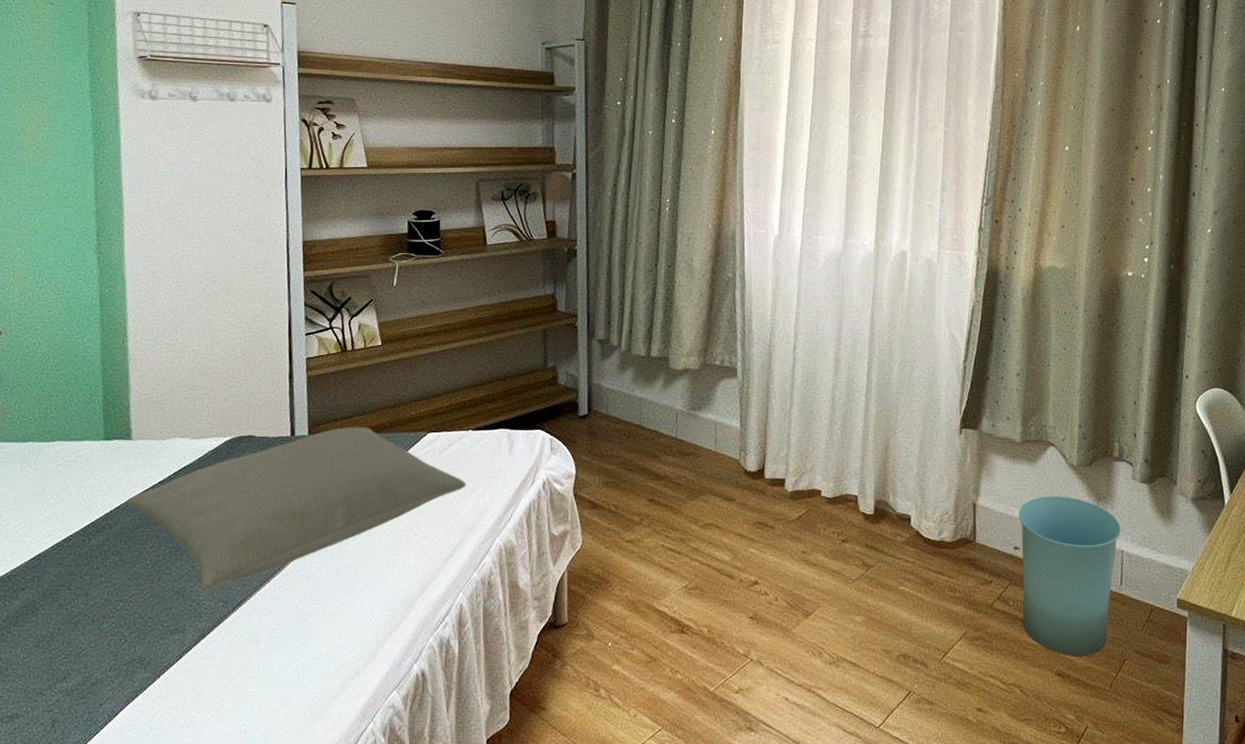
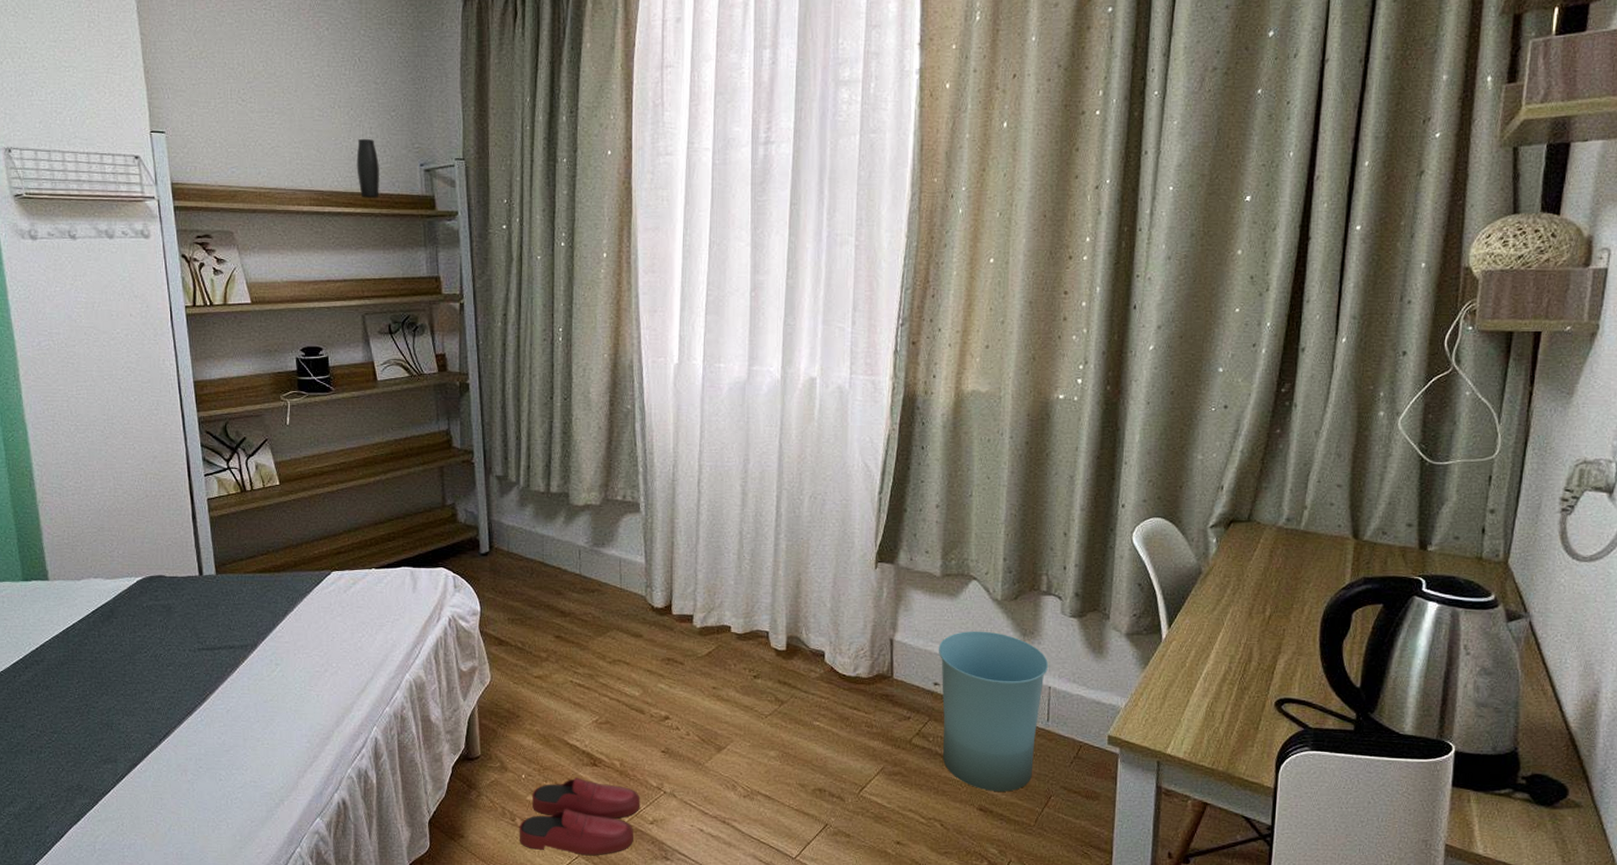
pillow: present [126,427,466,590] -> none [49,566,373,723]
vase: none [480,17,503,73] -> present [356,138,379,198]
slippers: none [602,645,727,728] -> present [519,777,640,856]

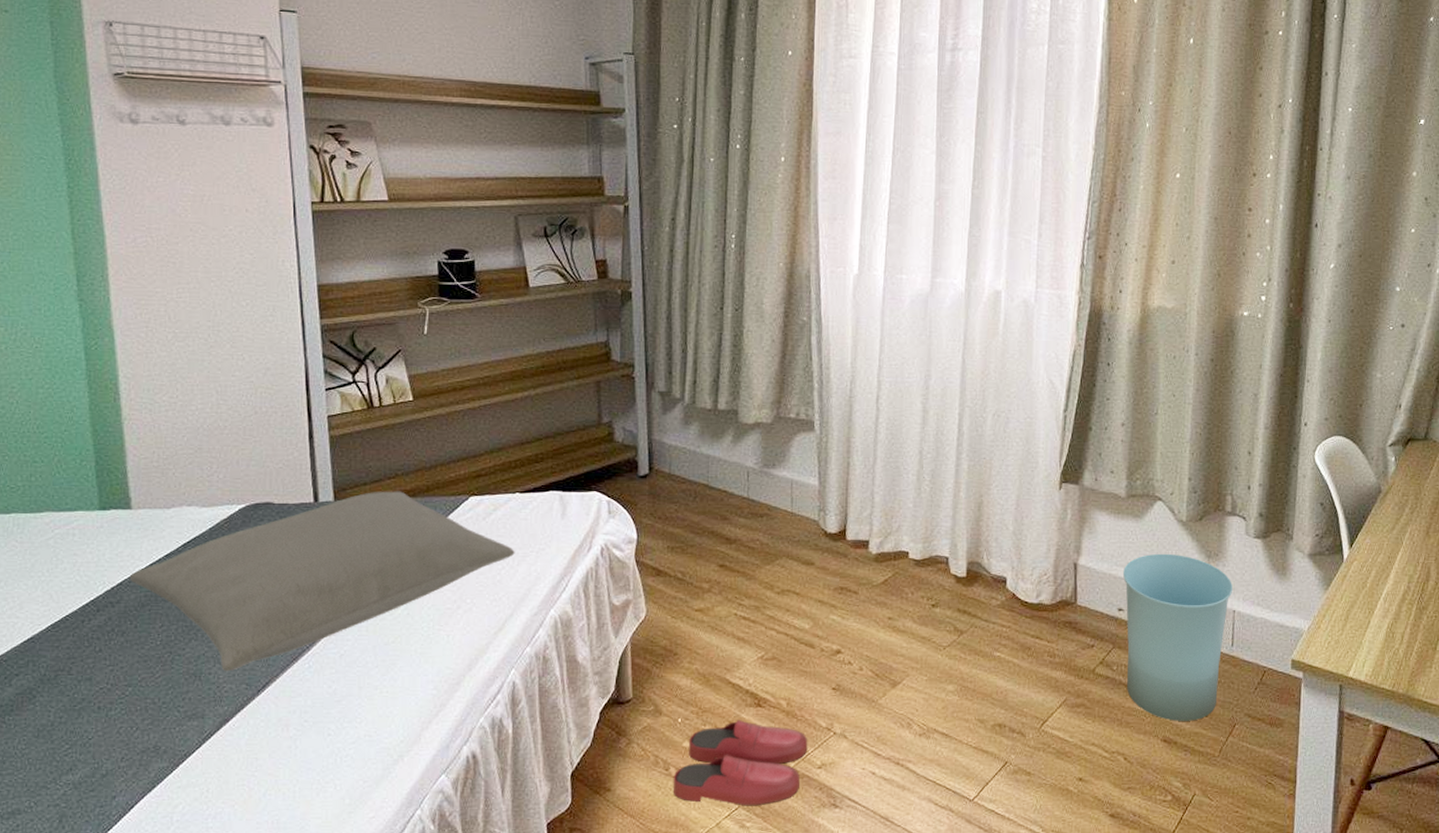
pillow: none [49,566,373,723] -> present [129,491,515,672]
vase: present [356,138,379,198] -> none [514,27,540,92]

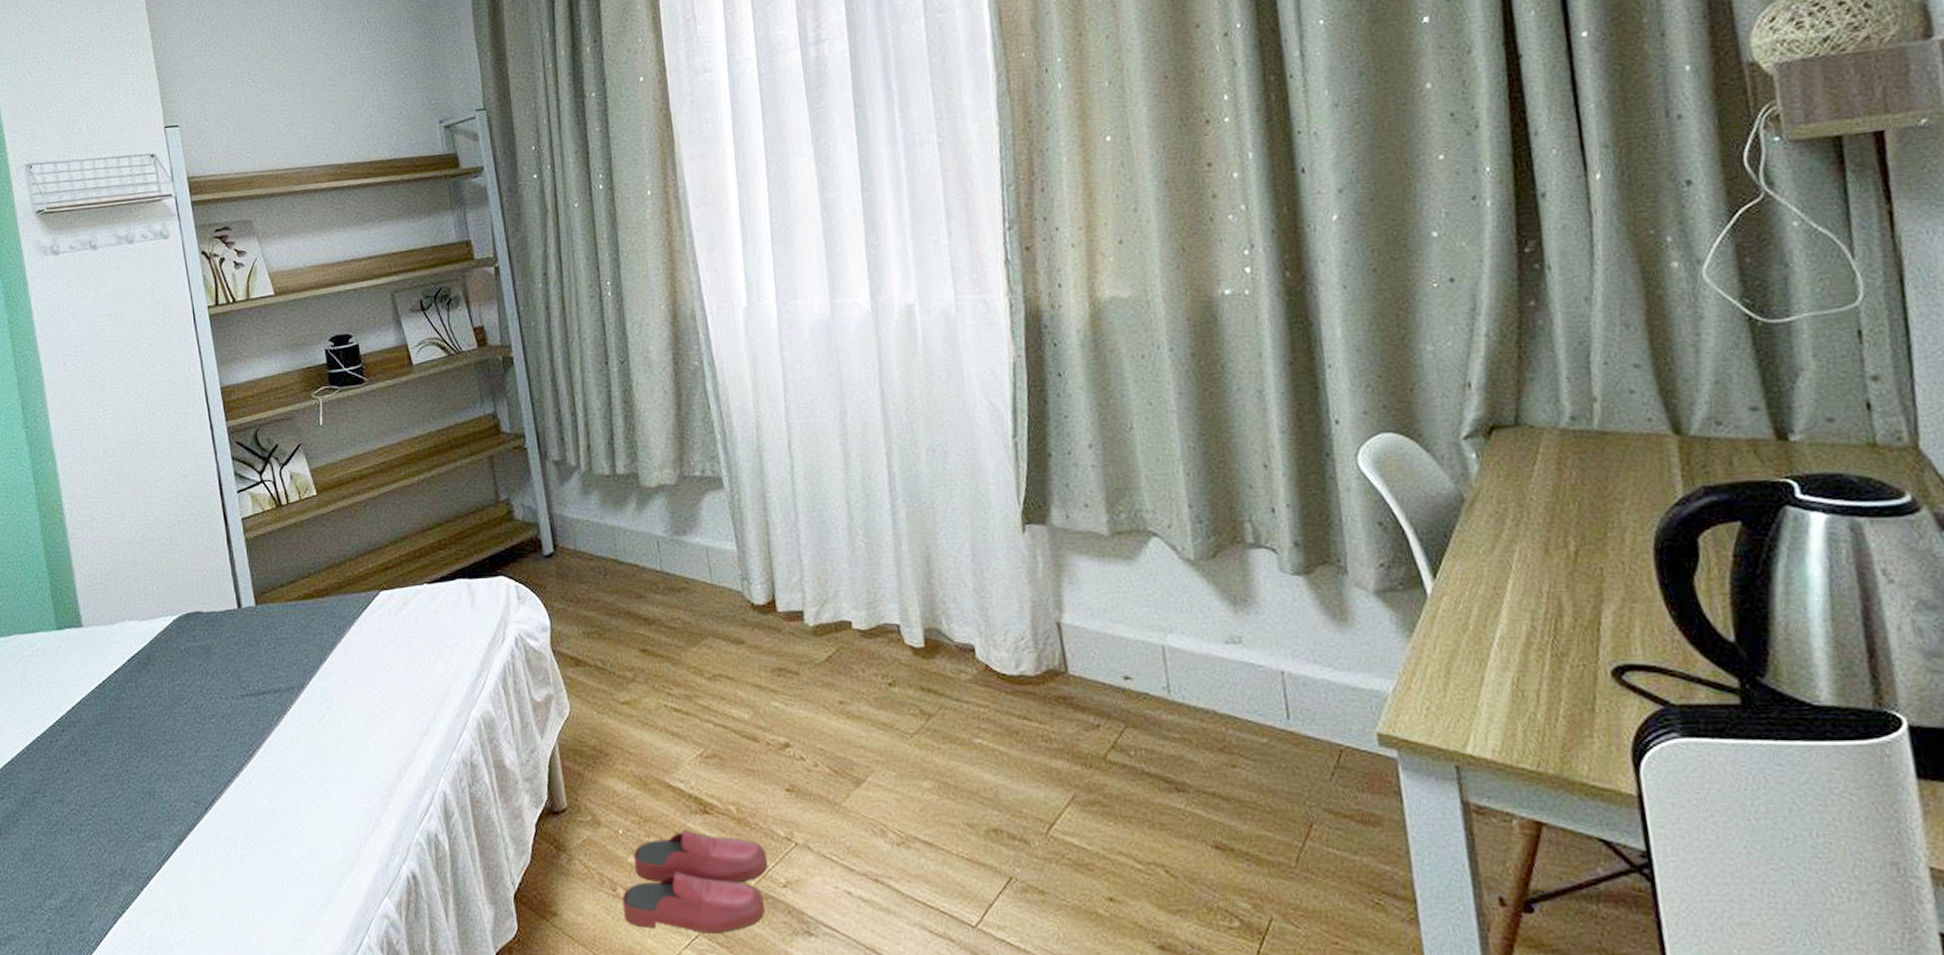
pillow: present [129,491,515,672] -> none [86,590,430,790]
waste bin: present [1122,553,1232,721] -> none [1121,602,1280,821]

